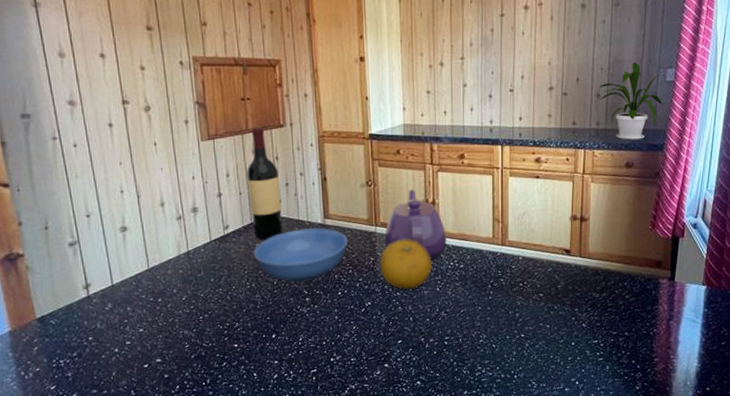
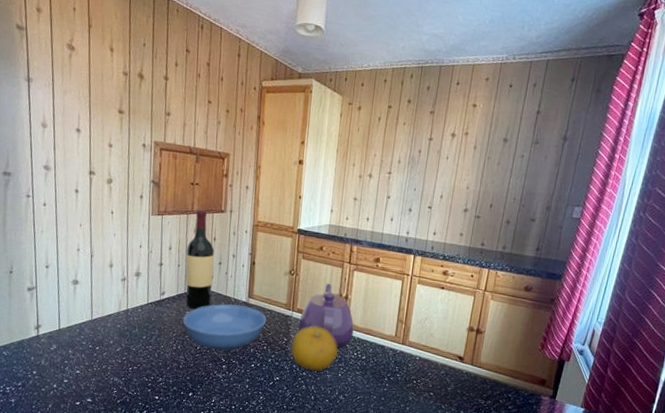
house plant: present [600,62,666,141] -> none [509,196,573,268]

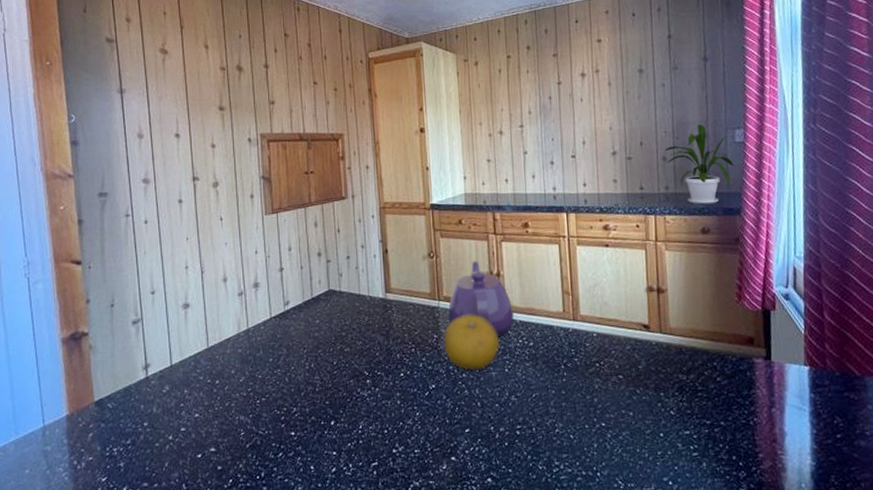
bowl: present [183,303,267,351] -> none [314,302,411,362]
wine bottle: present [185,209,215,310] -> none [307,200,343,317]
house plant: none [509,196,573,268] -> present [665,124,735,205]

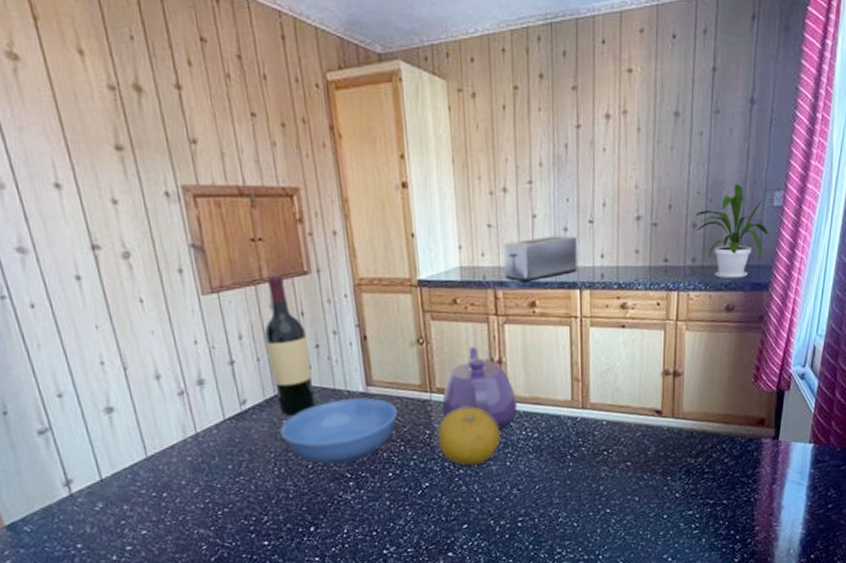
wine bottle: none [307,200,343,317] -> present [264,275,315,416]
bowl: none [314,302,411,362] -> present [280,397,398,464]
toaster: none [499,167,564,207] -> present [502,235,578,282]

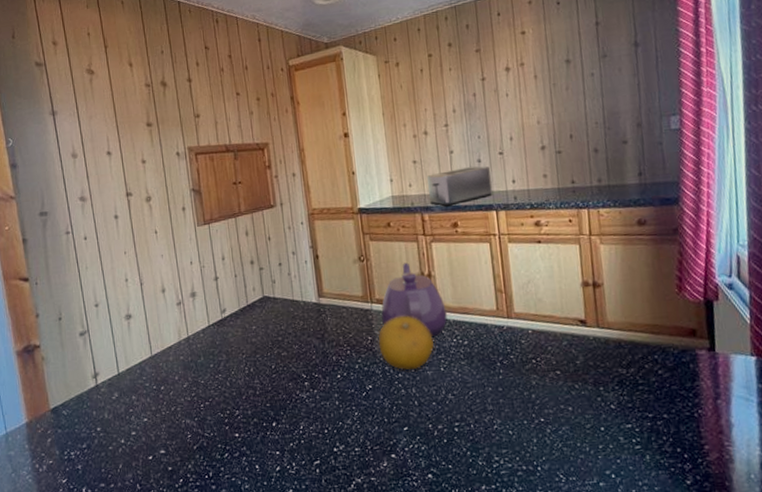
wine bottle: present [264,275,315,416] -> none [240,209,278,323]
bowl: present [280,397,398,464] -> none [251,307,344,366]
house plant: present [696,183,773,280] -> none [596,112,672,197]

